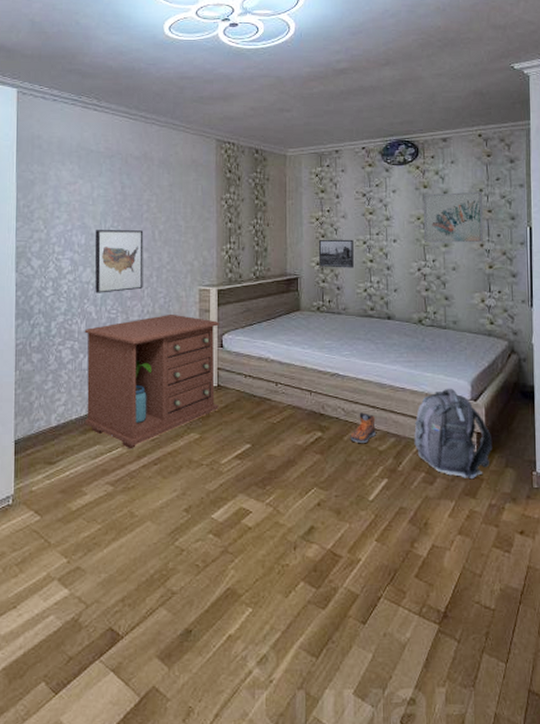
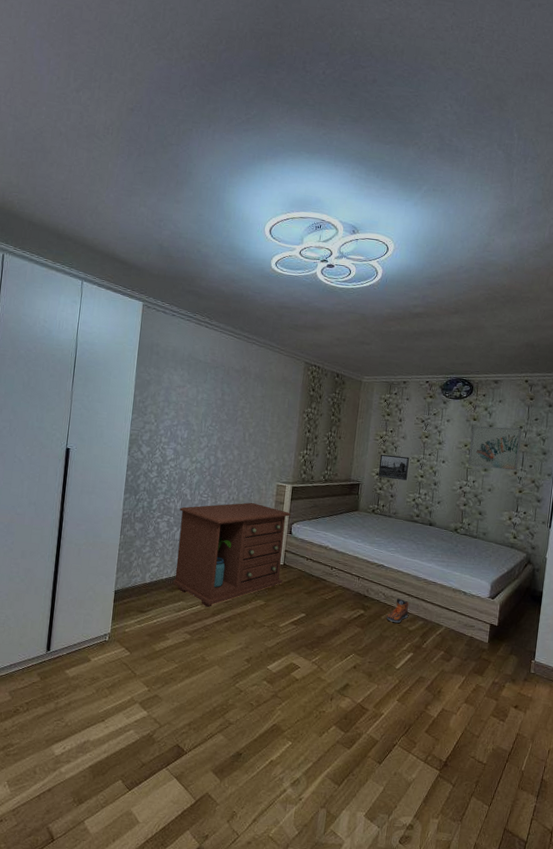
wall art: present [94,230,144,293] -> none [191,427,237,480]
backpack: present [414,388,493,478] -> none [438,586,503,660]

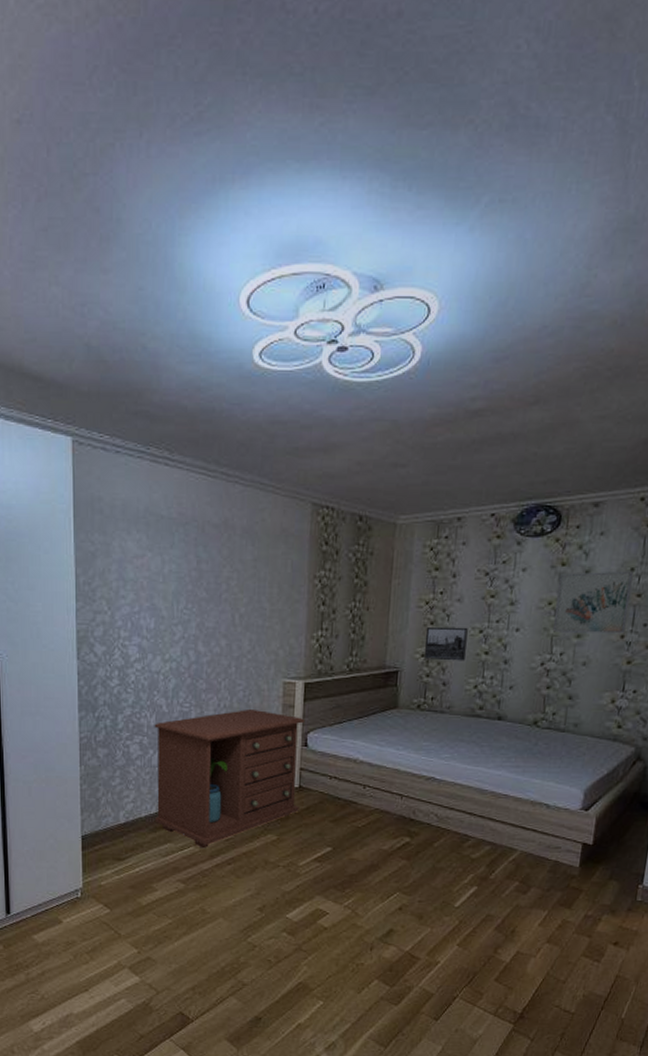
sneaker: present [386,598,409,623] -> none [441,819,471,850]

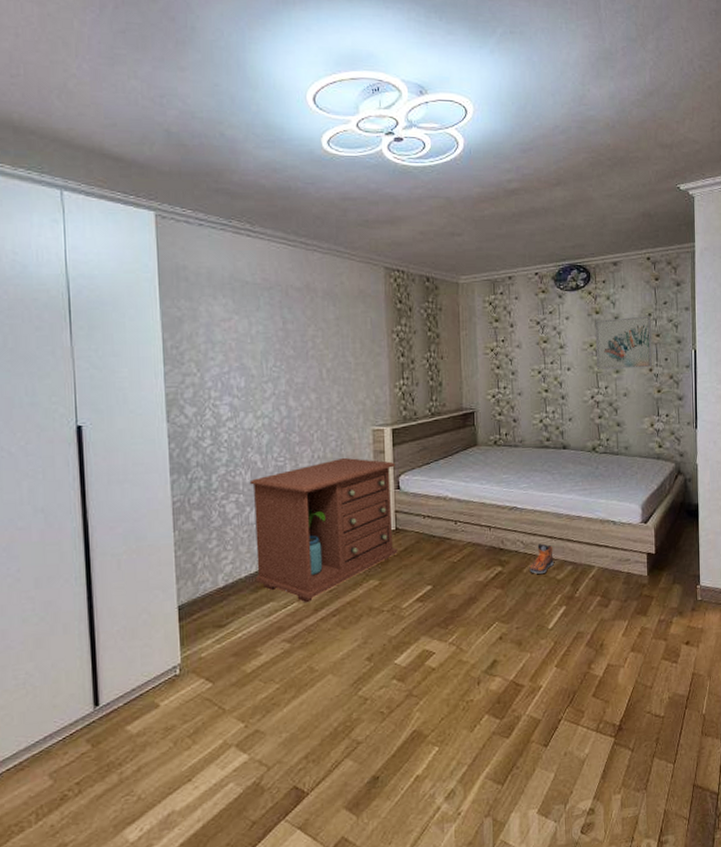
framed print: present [425,626,468,661] -> none [495,369,529,400]
sneaker: none [441,819,471,850] -> present [529,543,554,574]

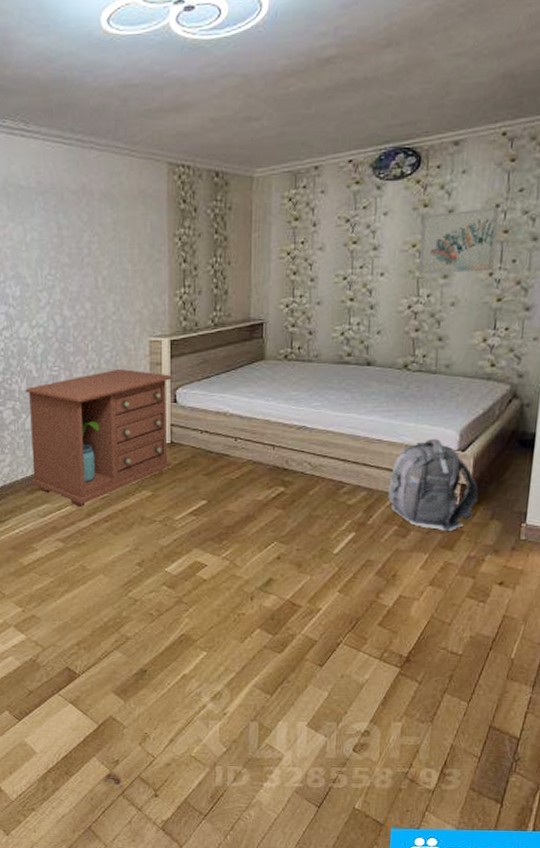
sneaker: present [529,543,554,574] -> none [316,466,346,497]
backpack: none [590,512,662,598] -> present [388,438,479,531]

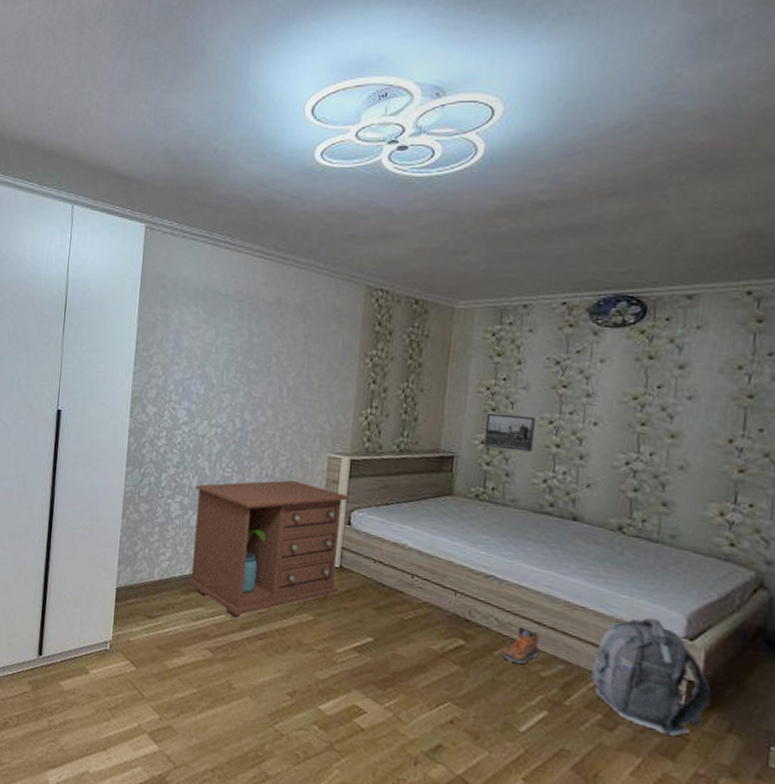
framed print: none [289,275,331,310] -> present [485,412,536,453]
sneaker: none [316,466,346,497] -> present [502,627,540,664]
wall art: present [418,207,499,274] -> none [639,367,742,438]

